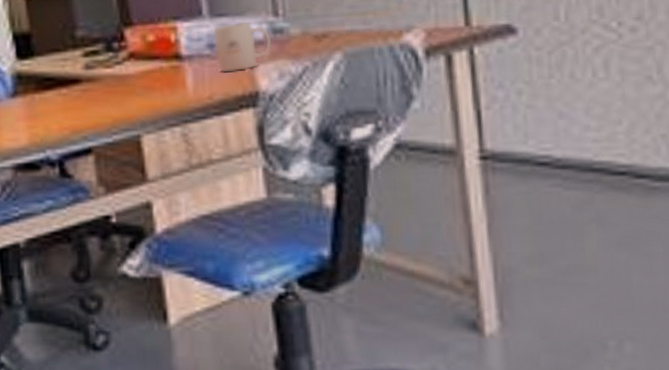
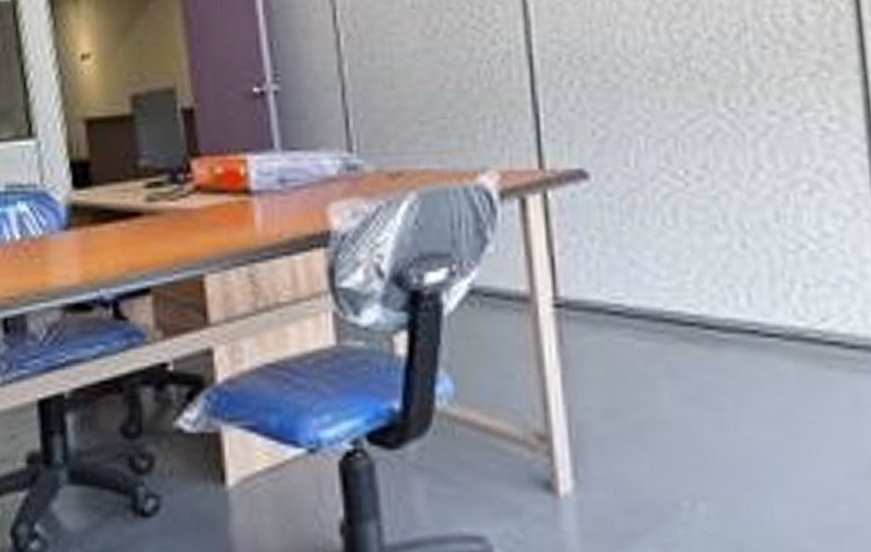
mug: present [214,22,272,72] -> none [285,157,346,209]

